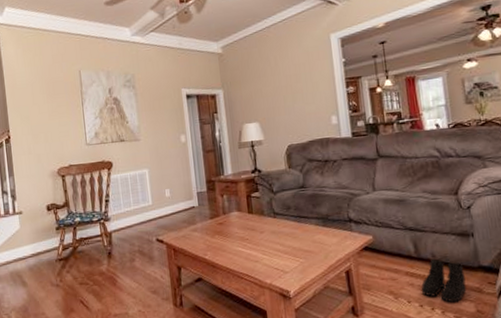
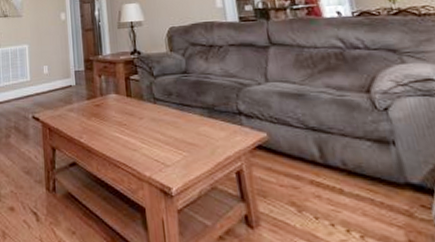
boots: present [421,258,467,303] -> none [330,167,392,226]

